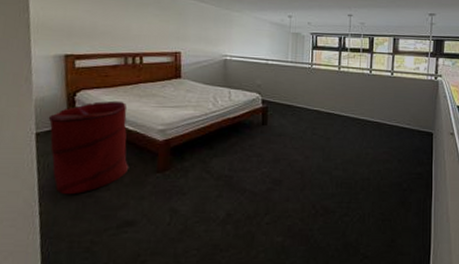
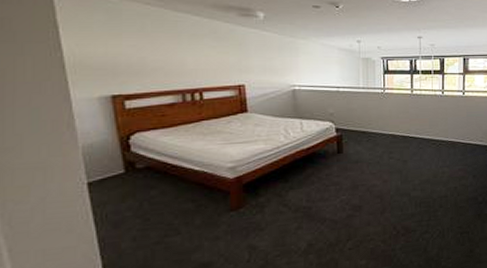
laundry hamper: present [48,100,129,195] -> none [100,141,200,245]

